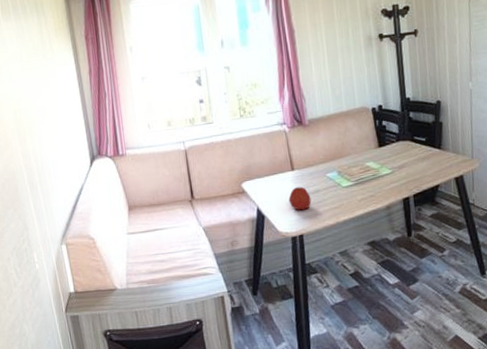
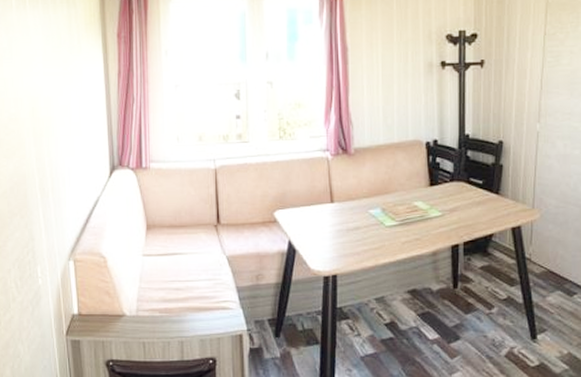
apple: present [288,187,312,211] -> none [324,221,349,248]

